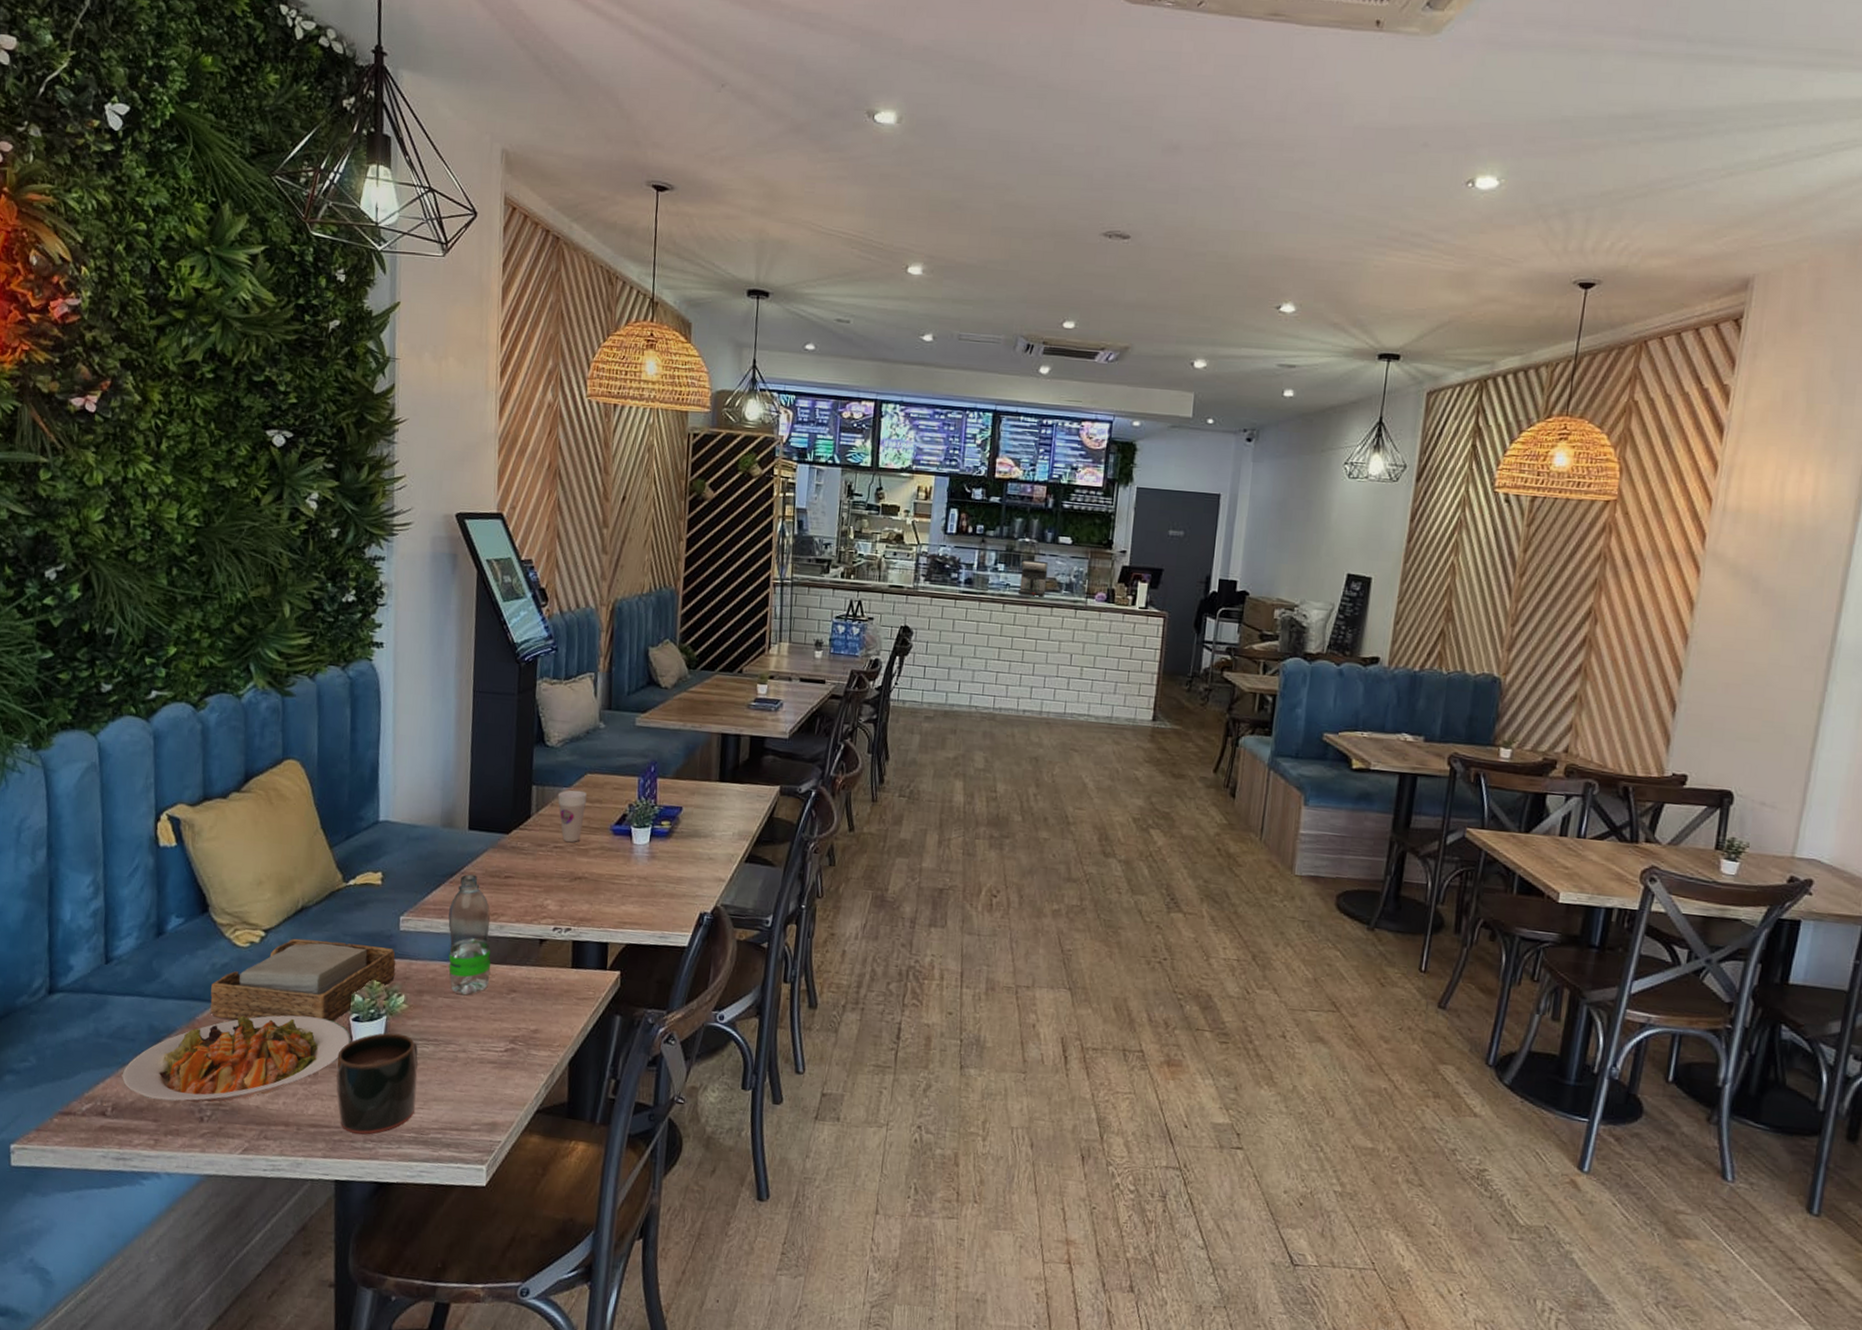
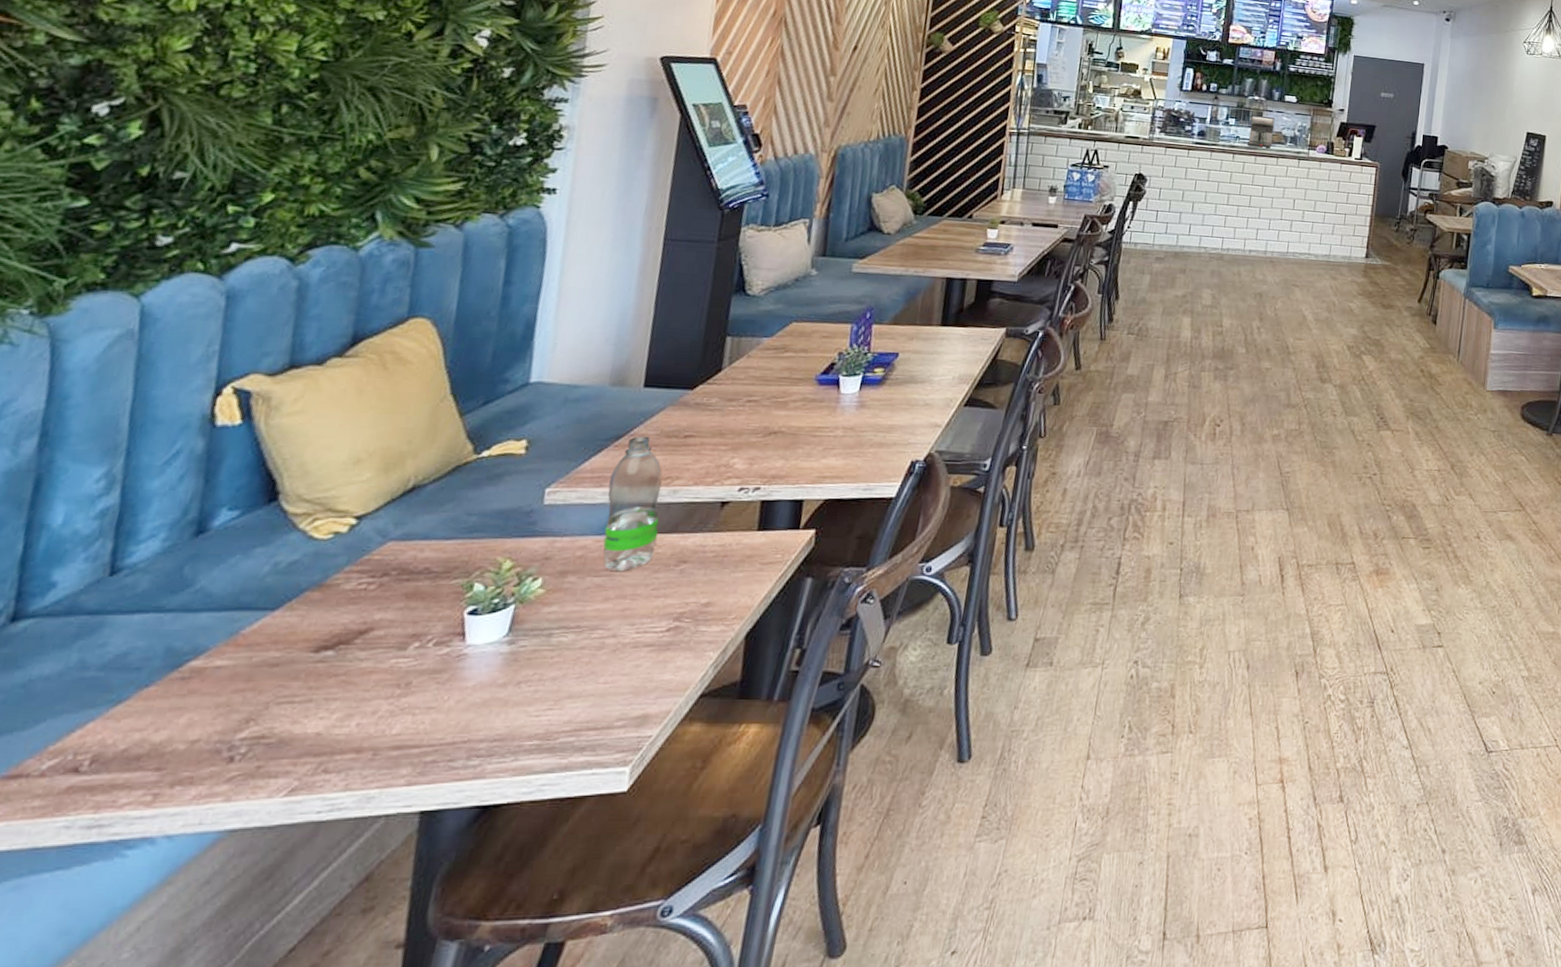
salad: present [122,1015,351,1104] -> none [113,615,464,741]
napkin holder: present [210,938,396,1022] -> none [263,523,535,630]
mug: present [336,1032,418,1135] -> none [434,624,554,750]
cup: present [557,790,587,843] -> none [756,340,791,396]

